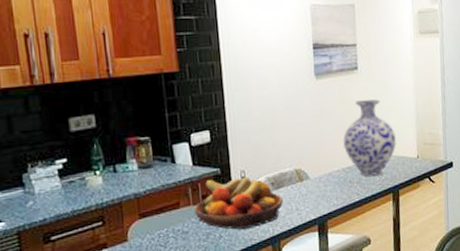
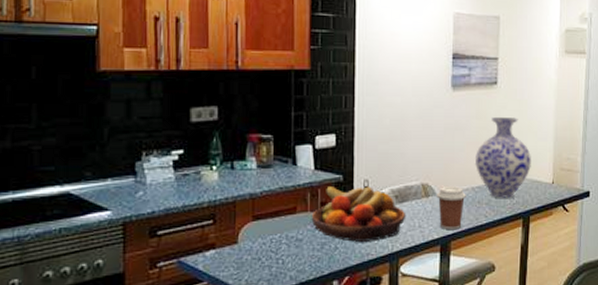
coffee cup: none [310,169,338,210] -> present [437,186,466,229]

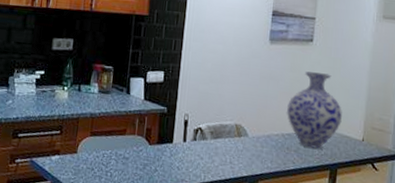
fruit bowl: present [311,186,406,242] -> none [137,116,220,169]
coffee cup: present [437,186,466,229] -> none [248,129,276,171]

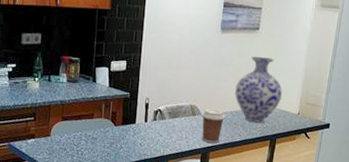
coffee cup: none [248,129,276,171] -> present [201,109,225,143]

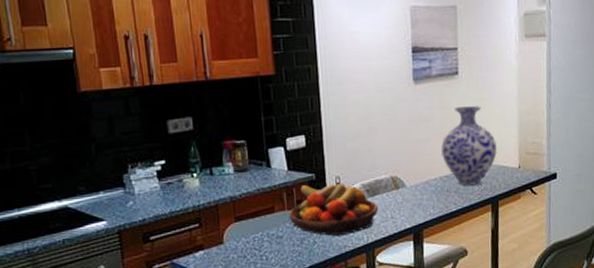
fruit bowl: none [104,101,177,145] -> present [288,182,379,236]
coffee cup: present [201,109,225,143] -> none [406,177,435,219]

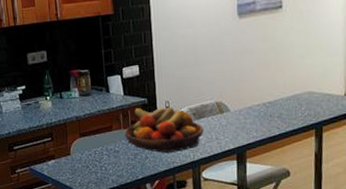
vase: present [440,106,497,186] -> none [264,37,321,111]

